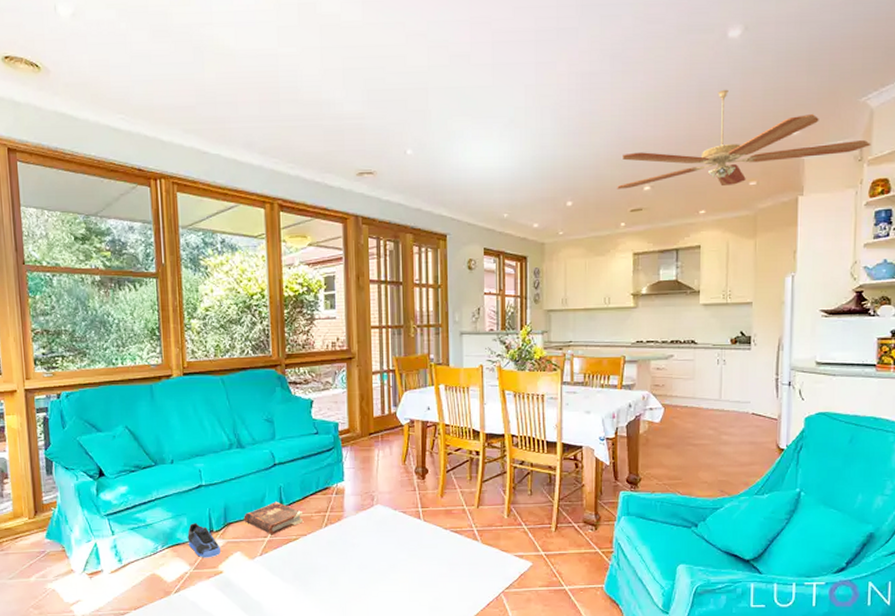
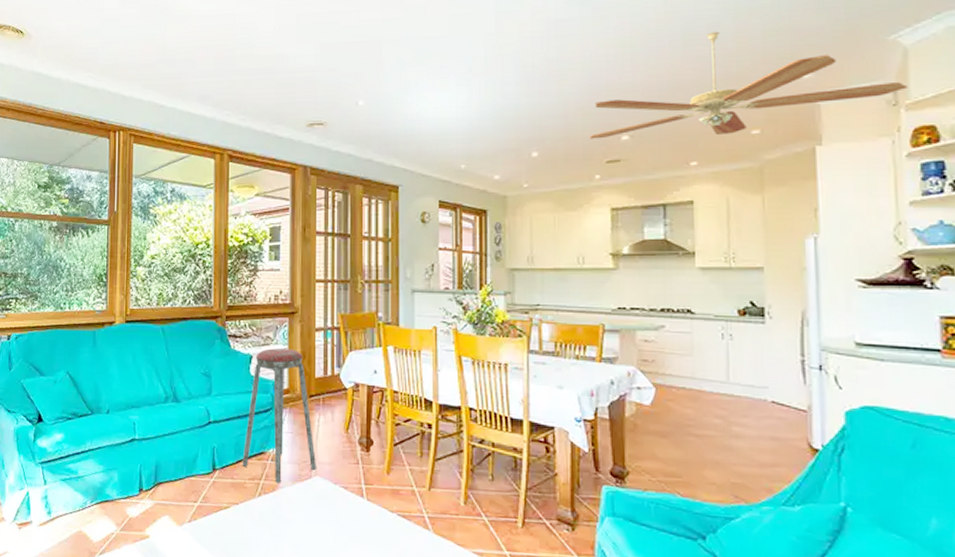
sneaker: present [187,523,221,558] -> none [116,479,149,520]
book: present [244,501,303,535] -> none [174,463,235,501]
music stool: none [308,392,378,513] -> present [242,348,317,483]

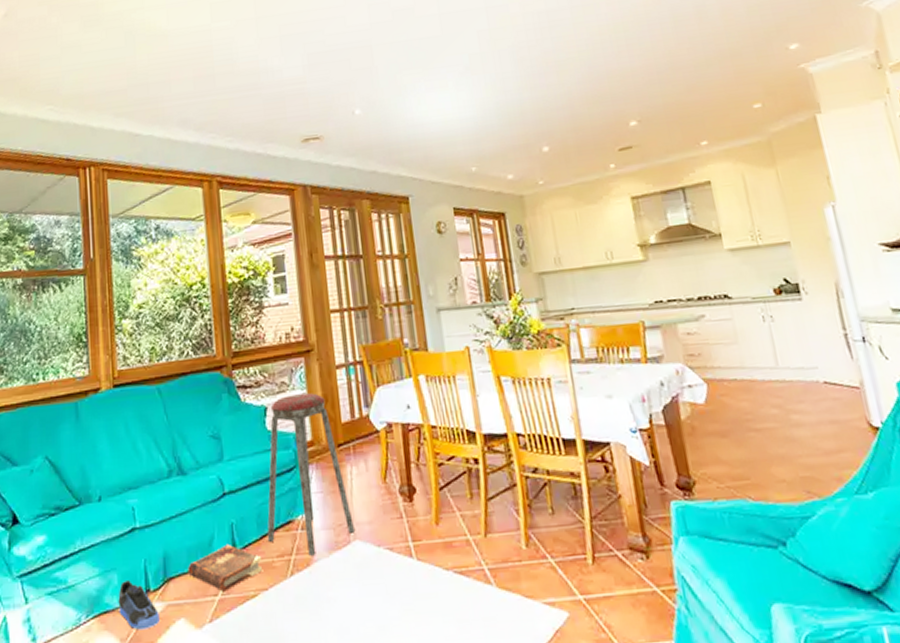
sneaker: none [116,479,149,520] -> present [118,580,160,630]
book: none [174,463,235,501] -> present [188,543,262,592]
ceiling fan: present [590,31,908,139] -> none [598,10,889,128]

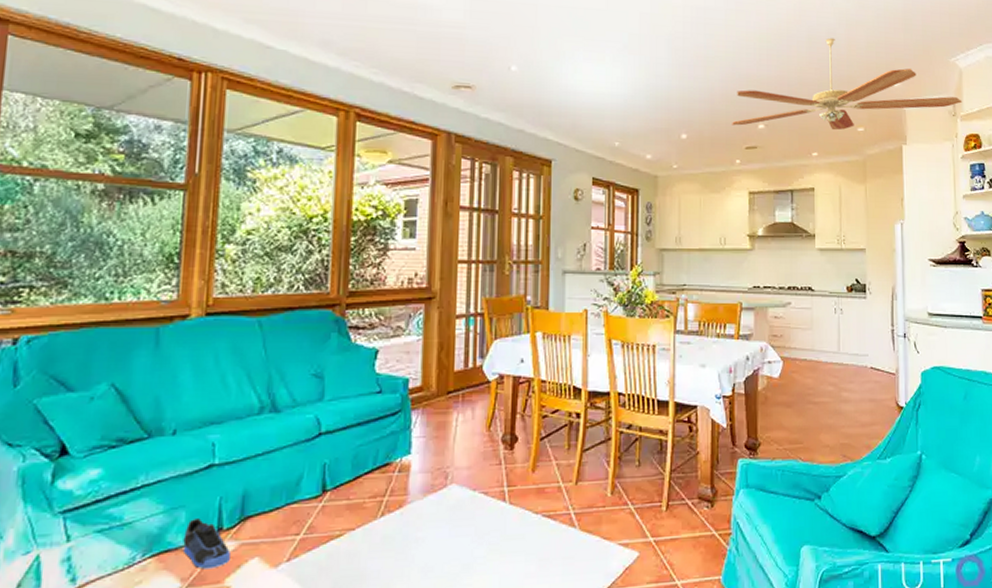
book: present [188,543,262,592] -> none [269,483,352,532]
music stool: present [267,393,356,556] -> none [361,340,454,498]
ceiling fan: none [598,10,889,128] -> present [732,37,963,131]

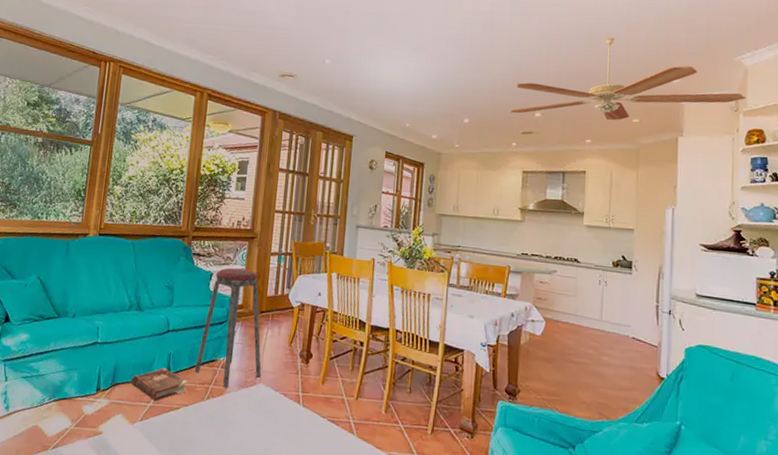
sneaker: present [182,518,230,569] -> none [74,379,104,417]
book: none [269,483,352,532] -> present [130,367,187,401]
music stool: none [361,340,454,498] -> present [194,267,262,388]

